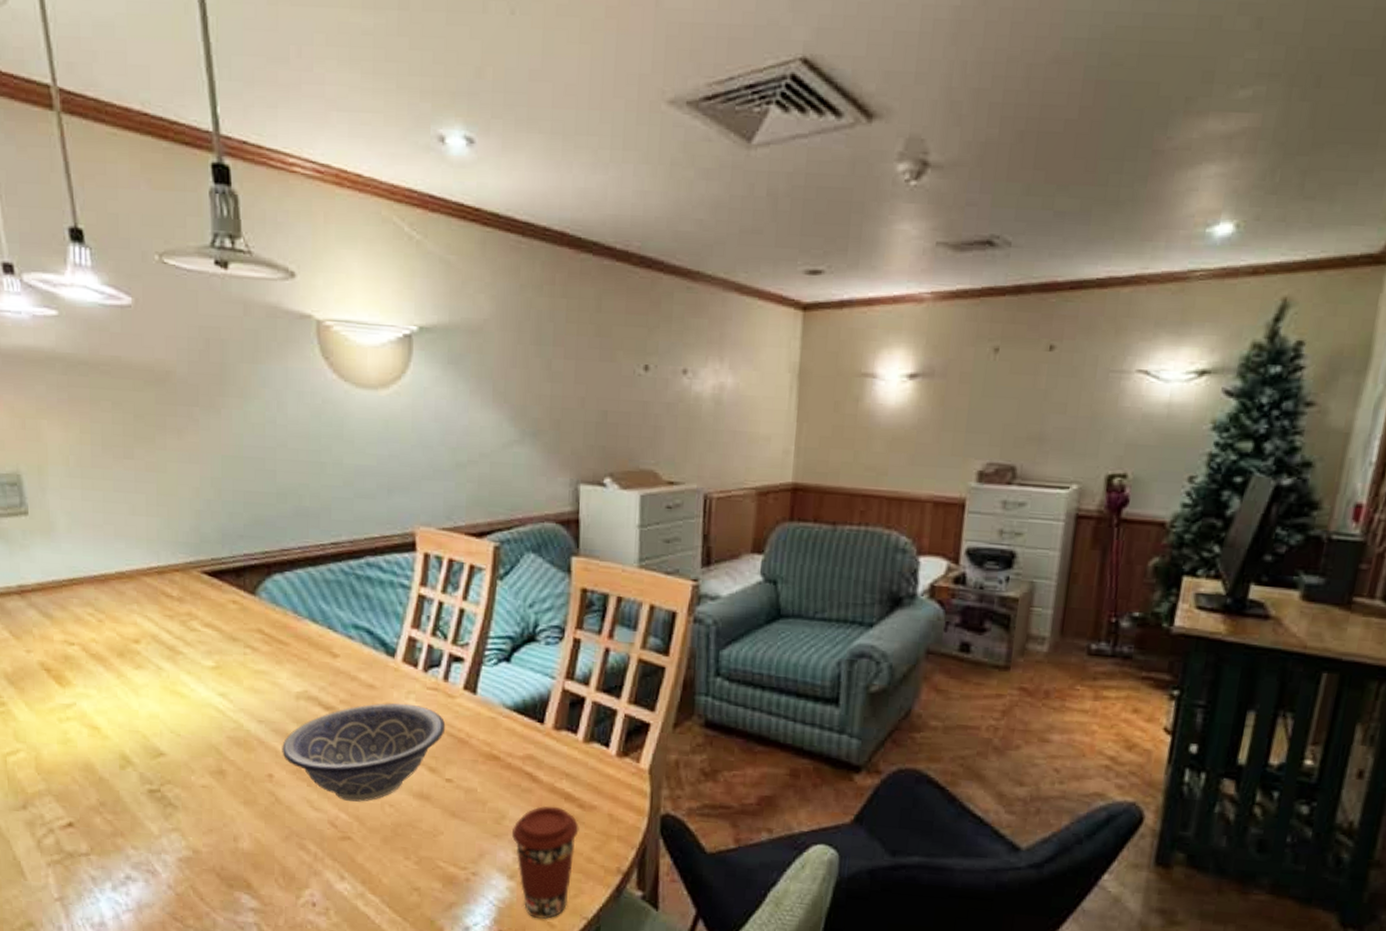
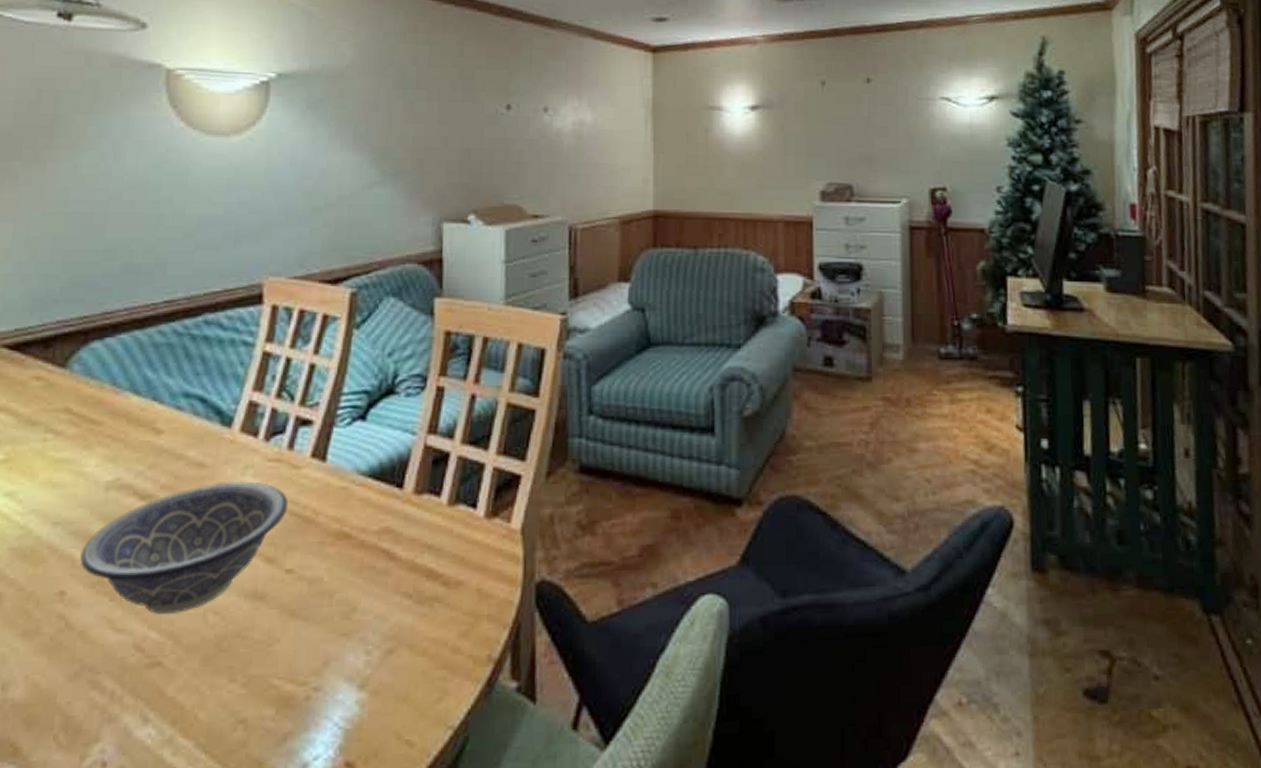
coffee cup: present [511,805,579,920] -> none [363,587,444,738]

